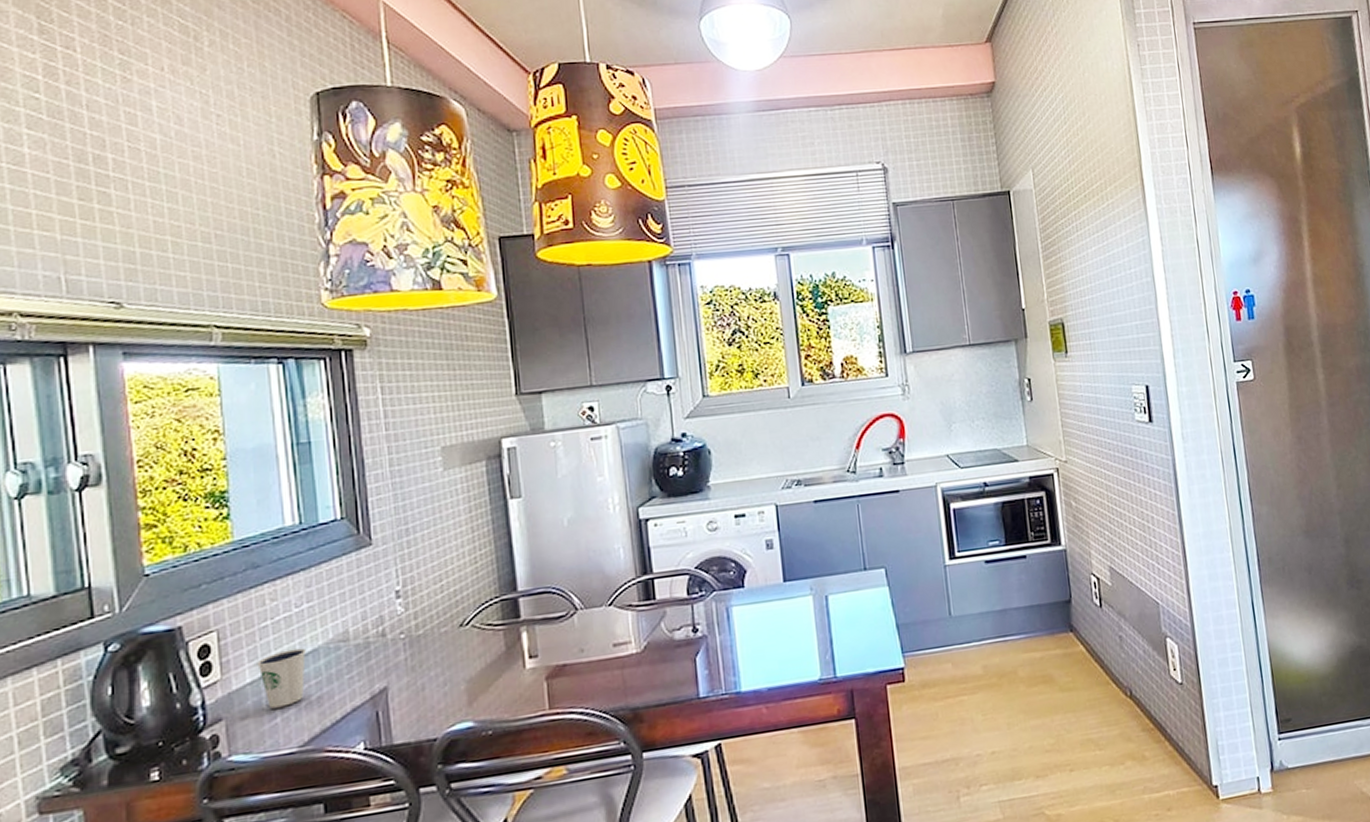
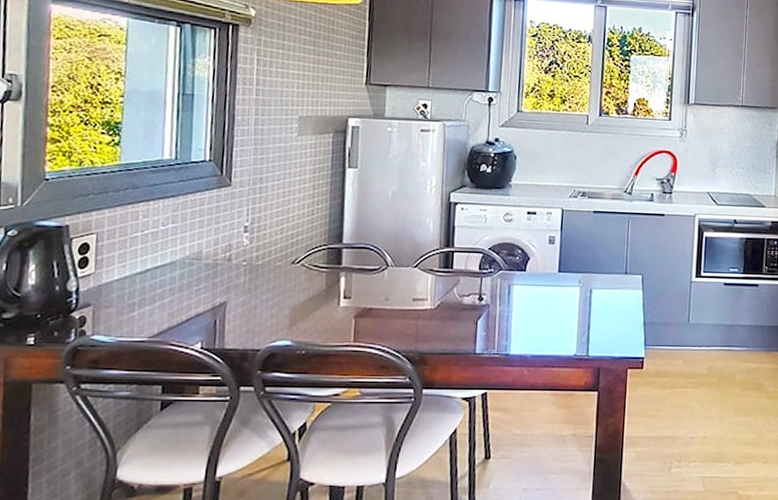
dixie cup: present [257,648,306,709] -> none [125,258,165,304]

